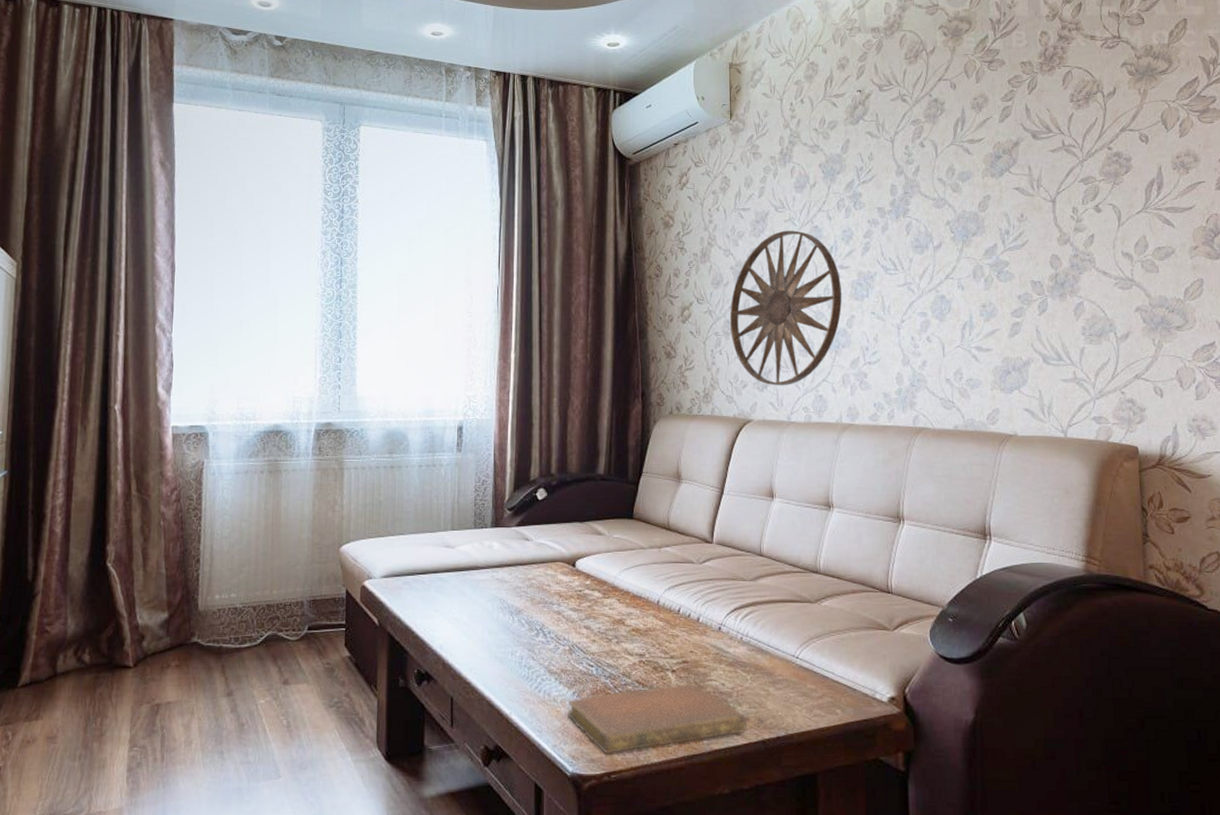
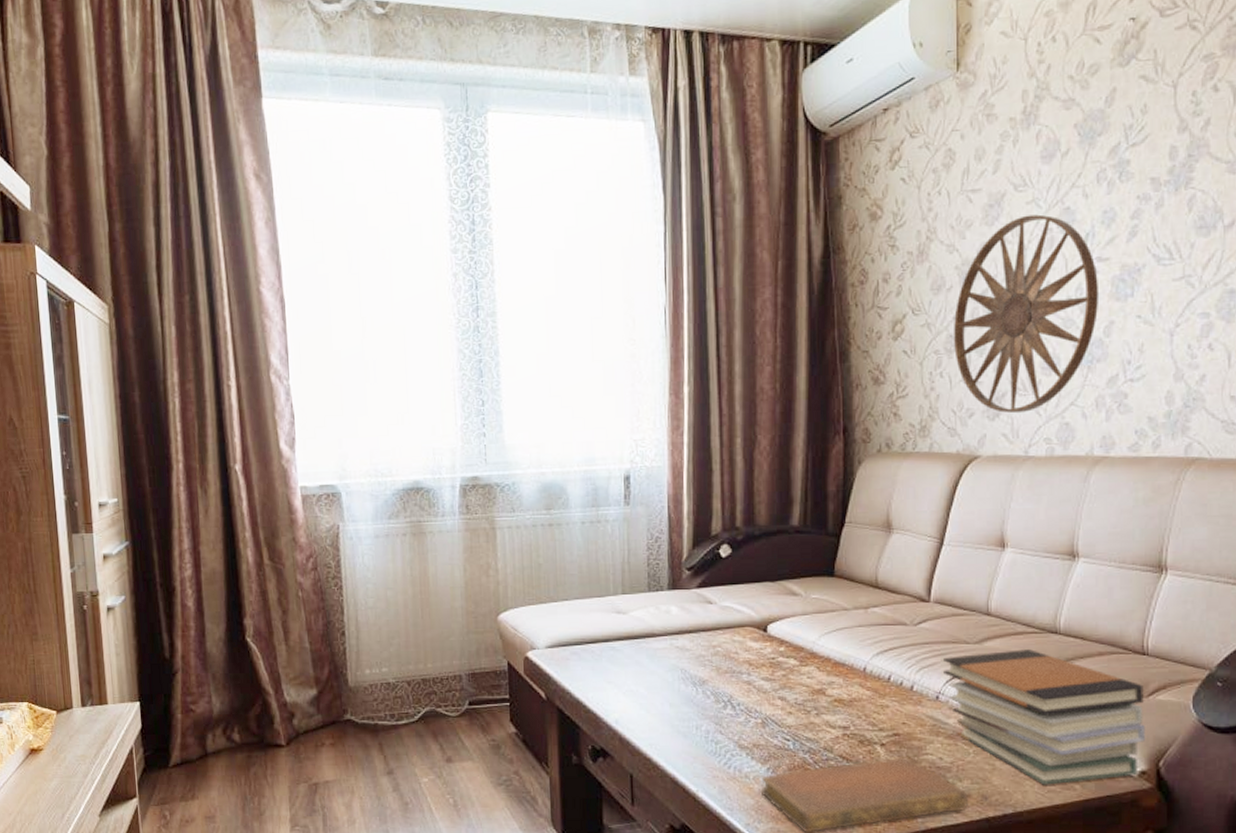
book stack: none [724,587,893,710] -> present [943,649,1145,785]

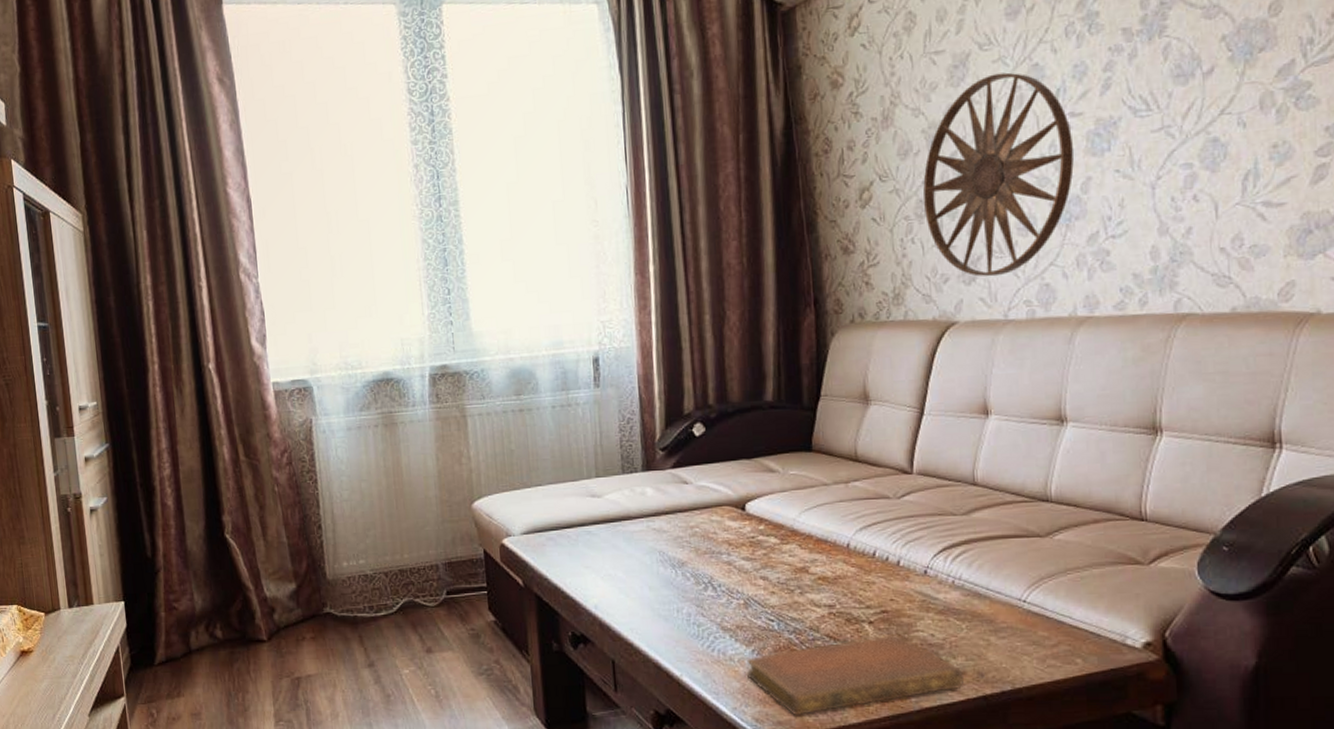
book stack: present [943,649,1145,785] -> none [930,519,1148,660]

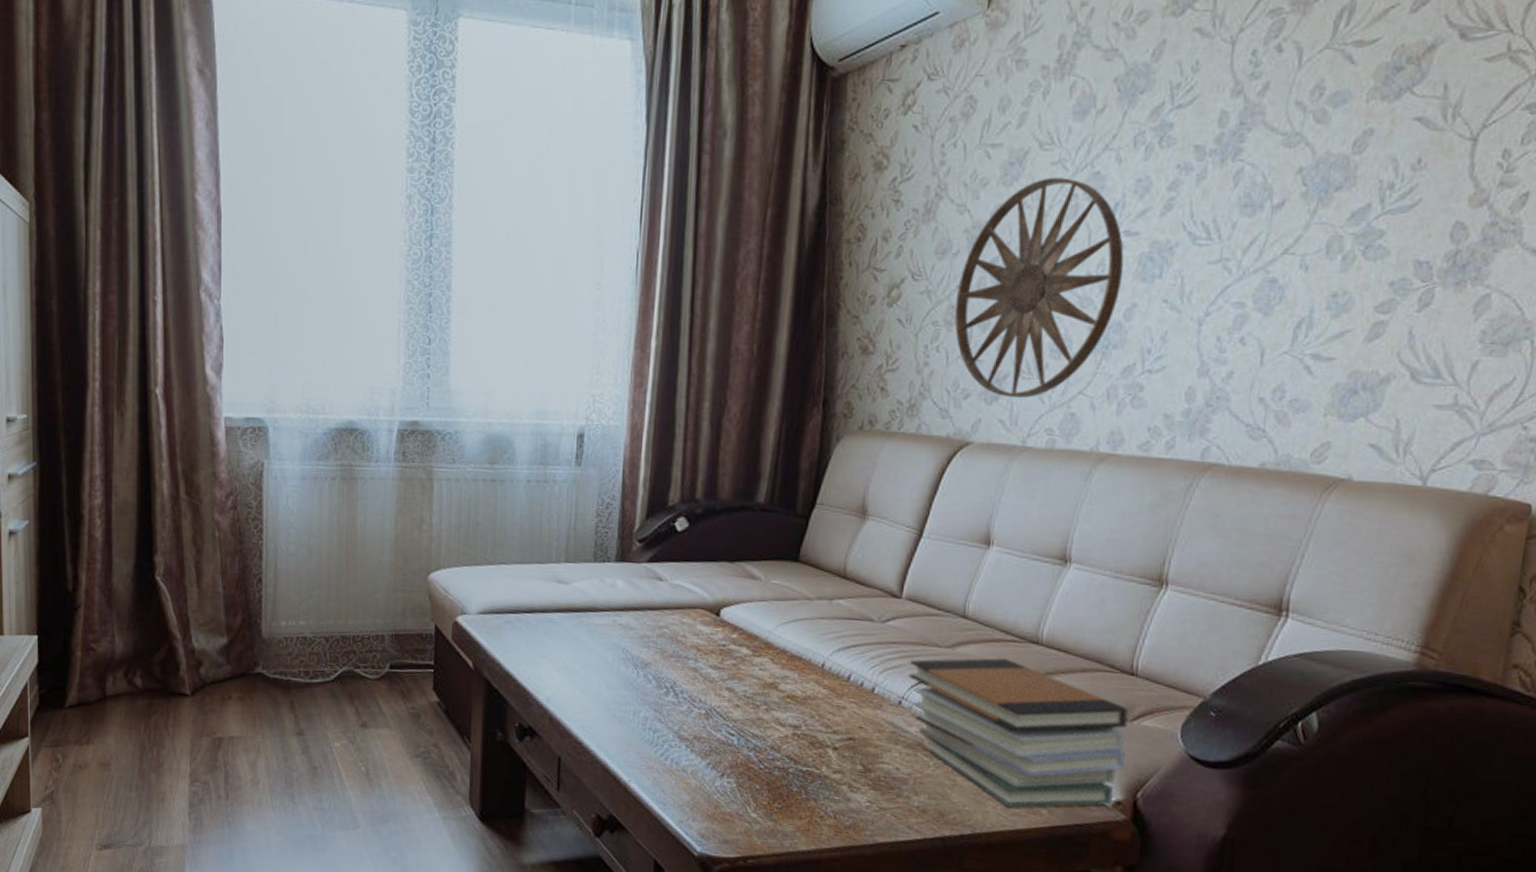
notebook: present [746,634,965,716] -> none [697,763,925,837]
book stack: none [930,519,1148,660] -> present [909,658,1129,808]

